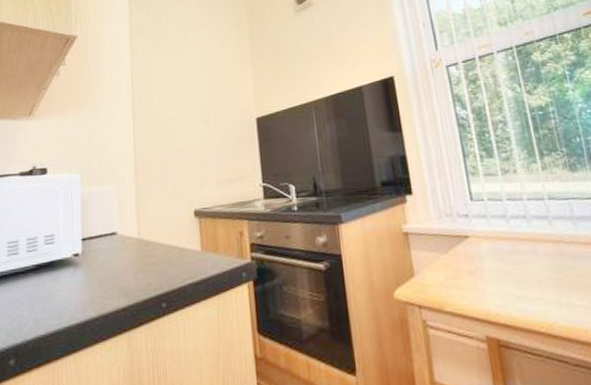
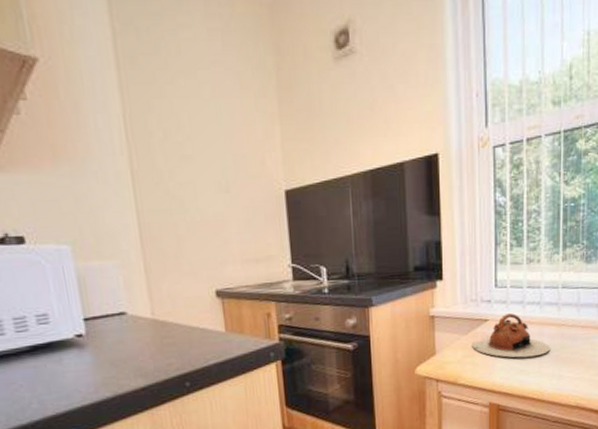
teapot: none [454,229,551,281] -> present [472,313,551,358]

